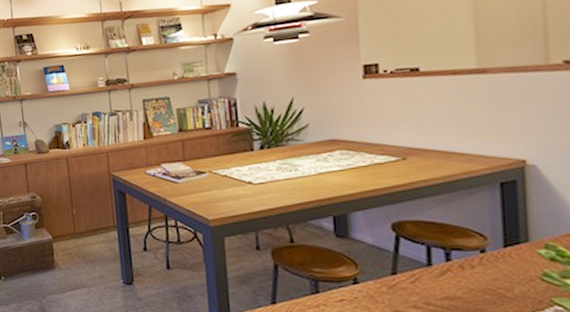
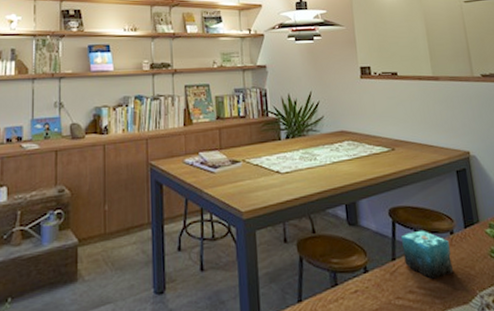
candle: none [406,246,481,297] -> present [400,230,454,279]

